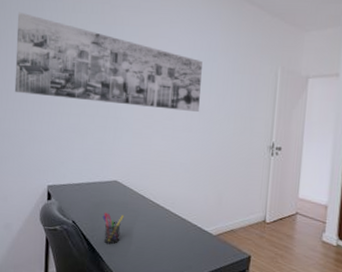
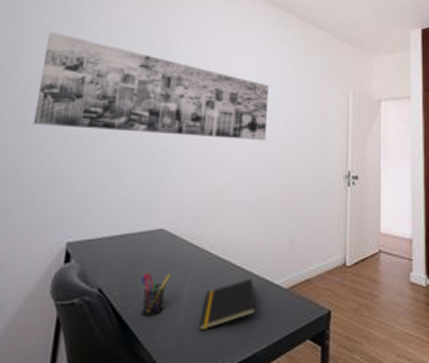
notepad: none [146,225,190,259] -> present [199,279,256,331]

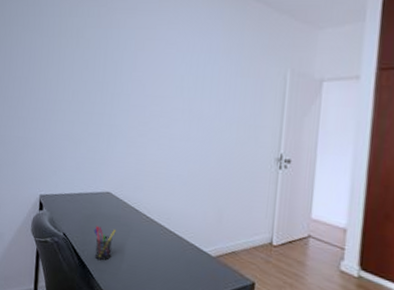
wall art: present [32,31,269,140] -> none [11,18,202,119]
notepad: present [199,279,256,331] -> none [139,243,186,279]

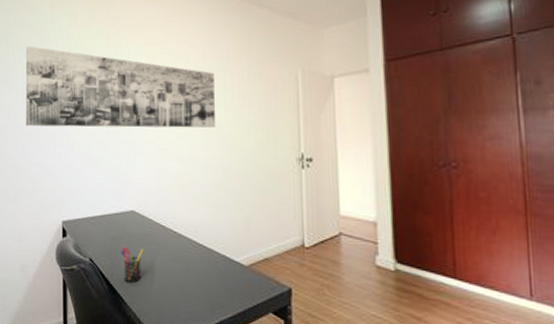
wall art: none [11,18,202,119] -> present [25,45,215,128]

